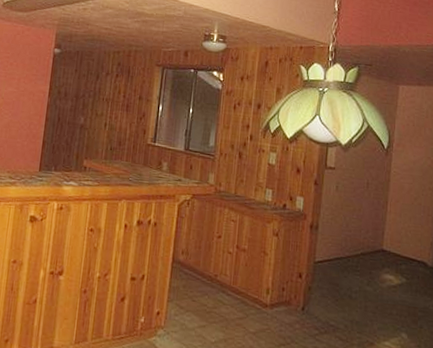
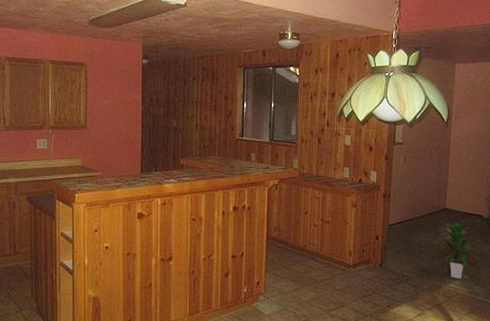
indoor plant: none [363,265,425,338] -> present [431,222,482,279]

